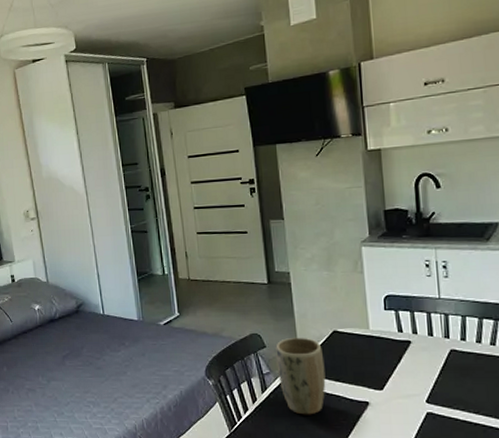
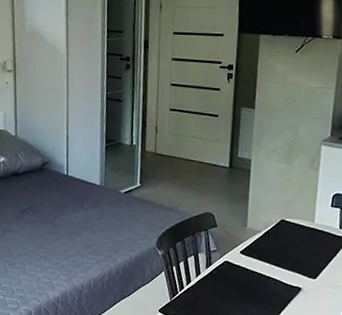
plant pot: present [276,337,326,415] -> none [224,220,269,294]

